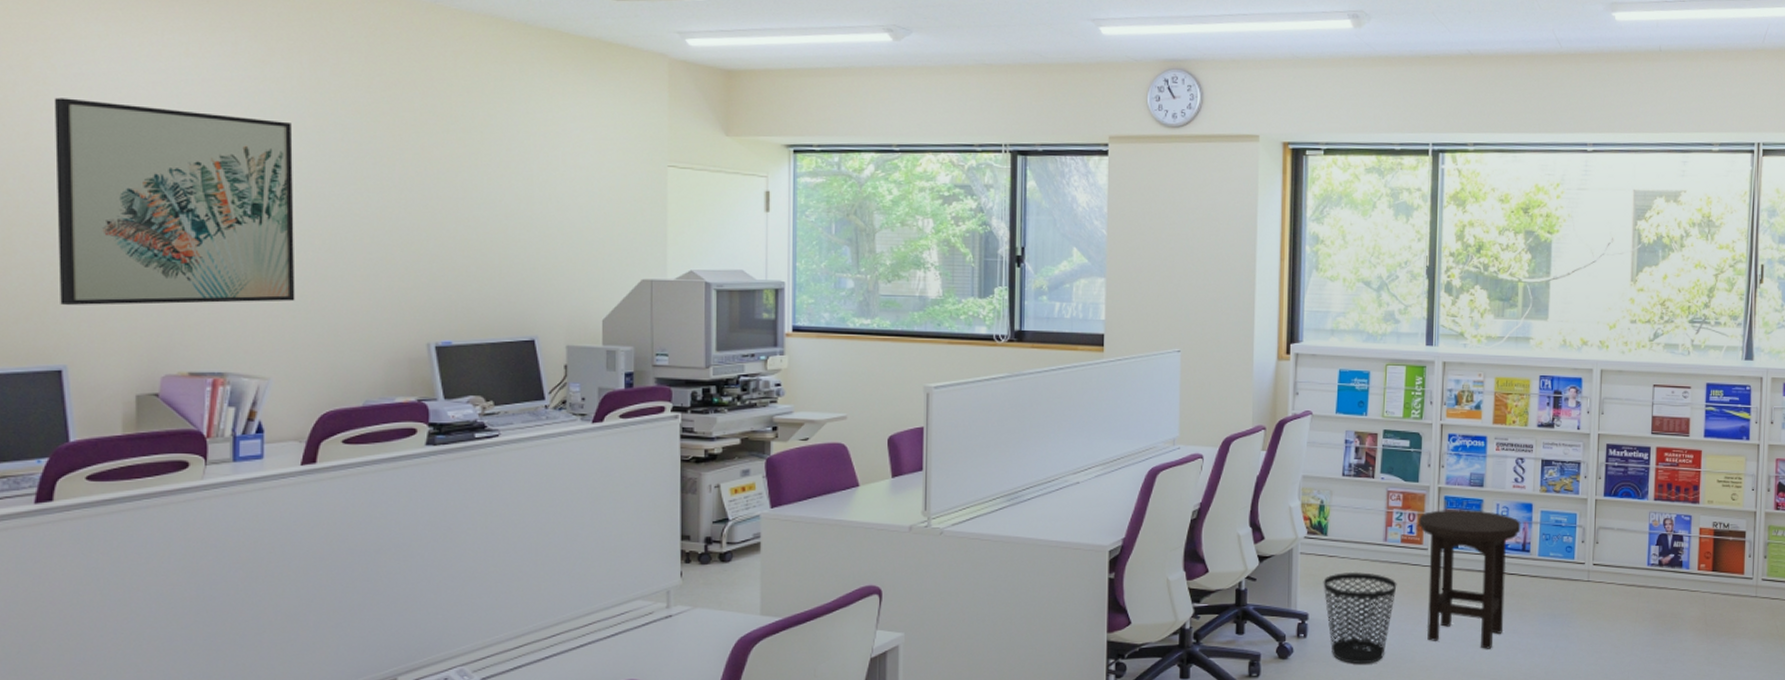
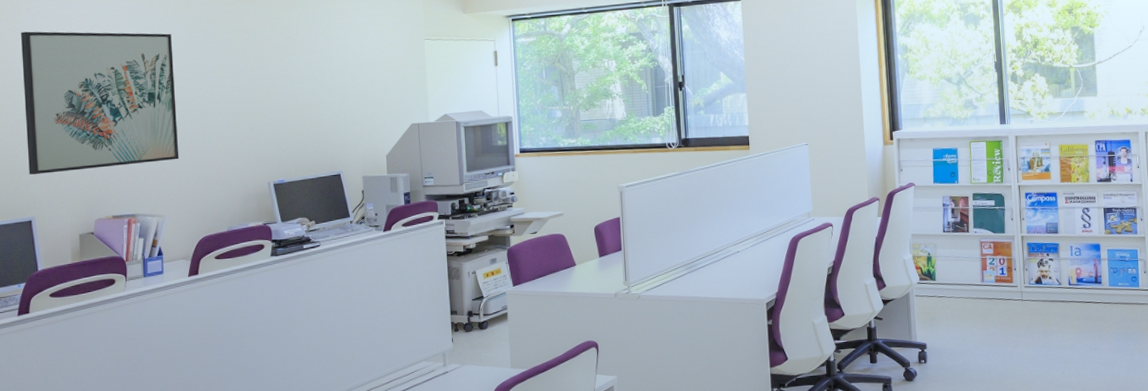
wastebasket: present [1323,571,1397,665] -> none [936,307,996,383]
stool: present [1419,510,1521,649] -> none [1008,252,1092,365]

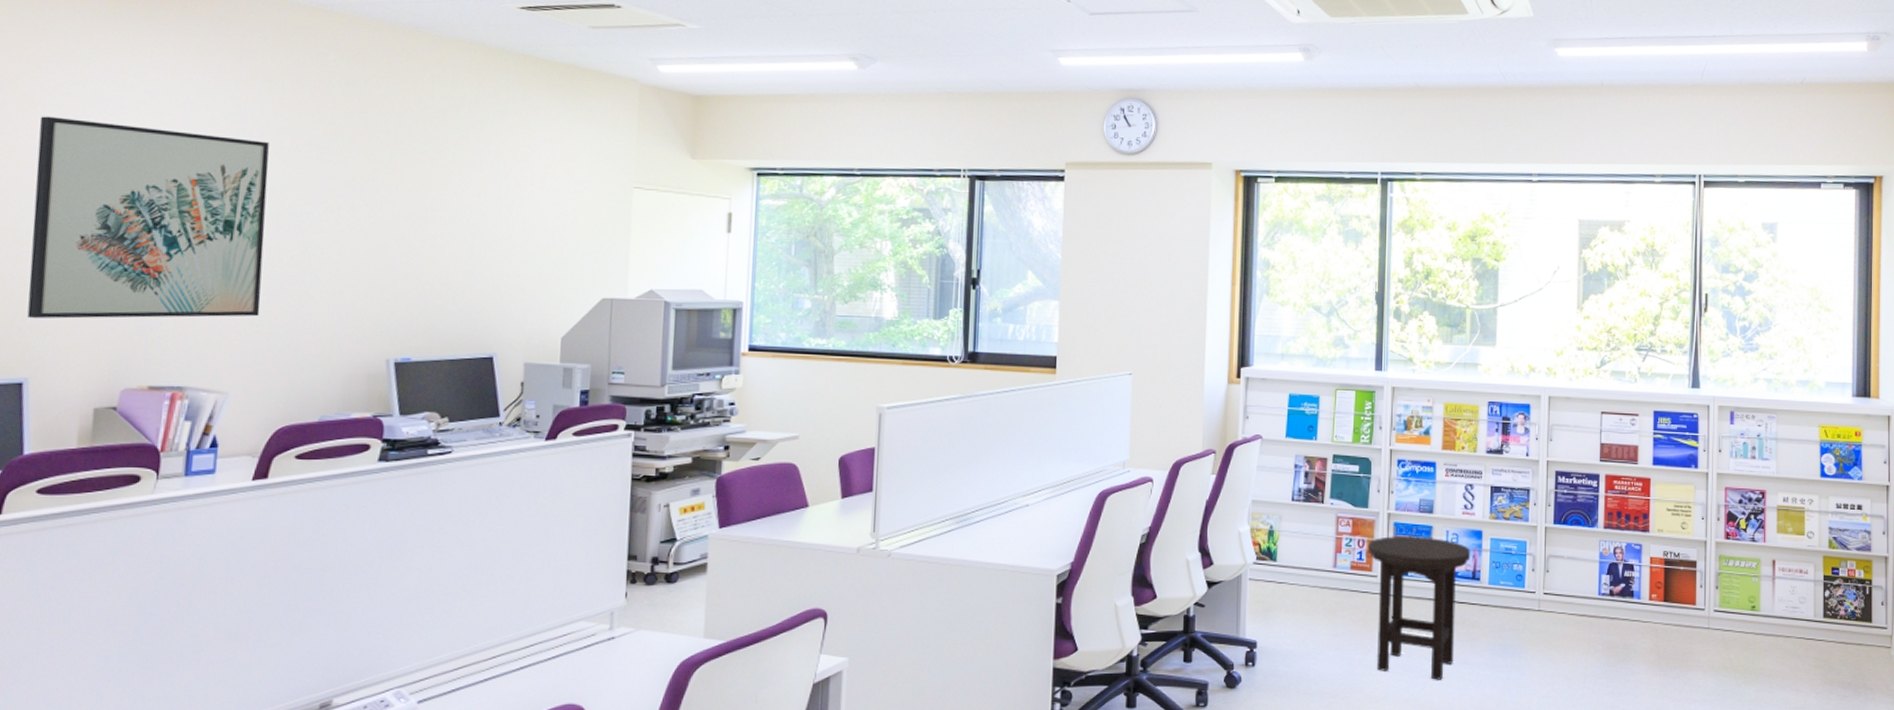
stool: none [1008,252,1092,365] -> present [1368,536,1471,680]

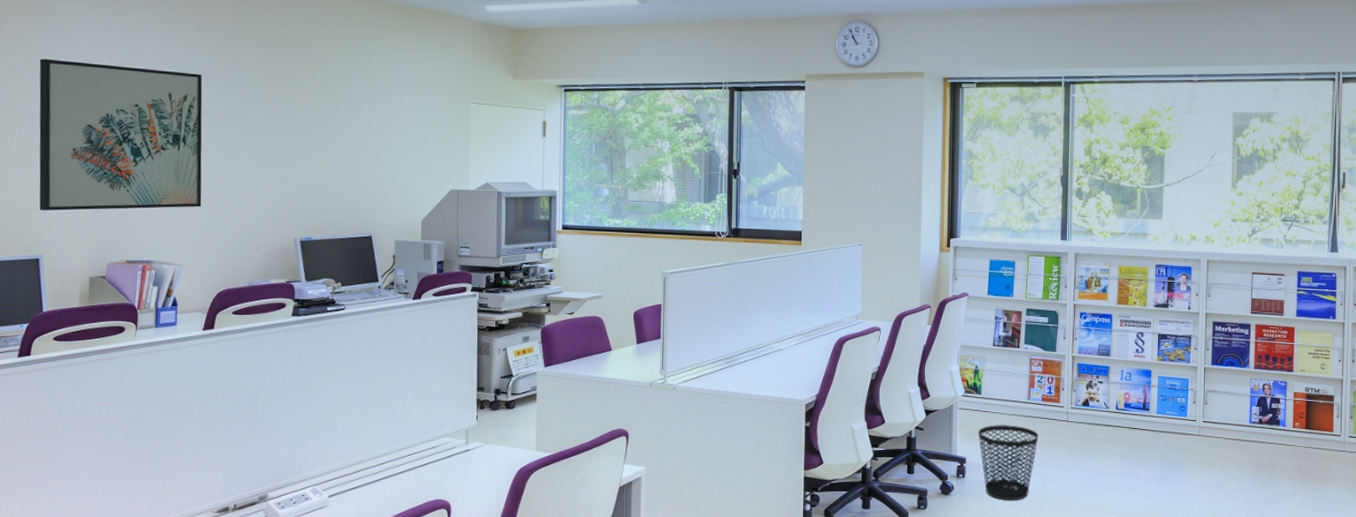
wastebasket: none [1272,598,1347,695] -> present [978,424,1039,501]
stool: present [1368,536,1471,680] -> none [1056,375,1142,490]

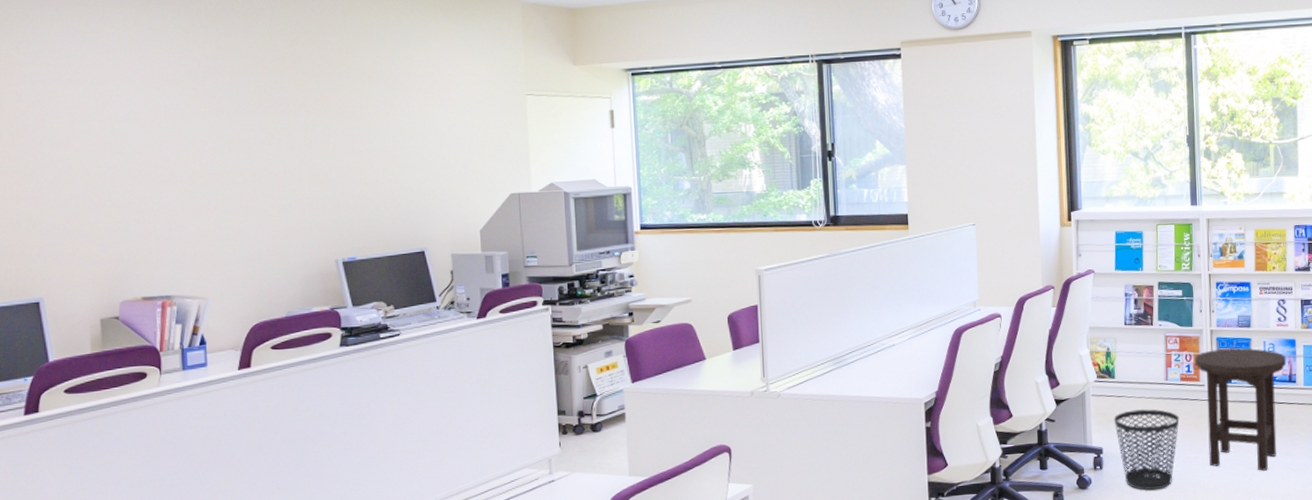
wall art: present [39,59,203,211] -> none [19,73,225,247]
stool: none [1056,375,1142,490] -> present [1195,348,1287,471]

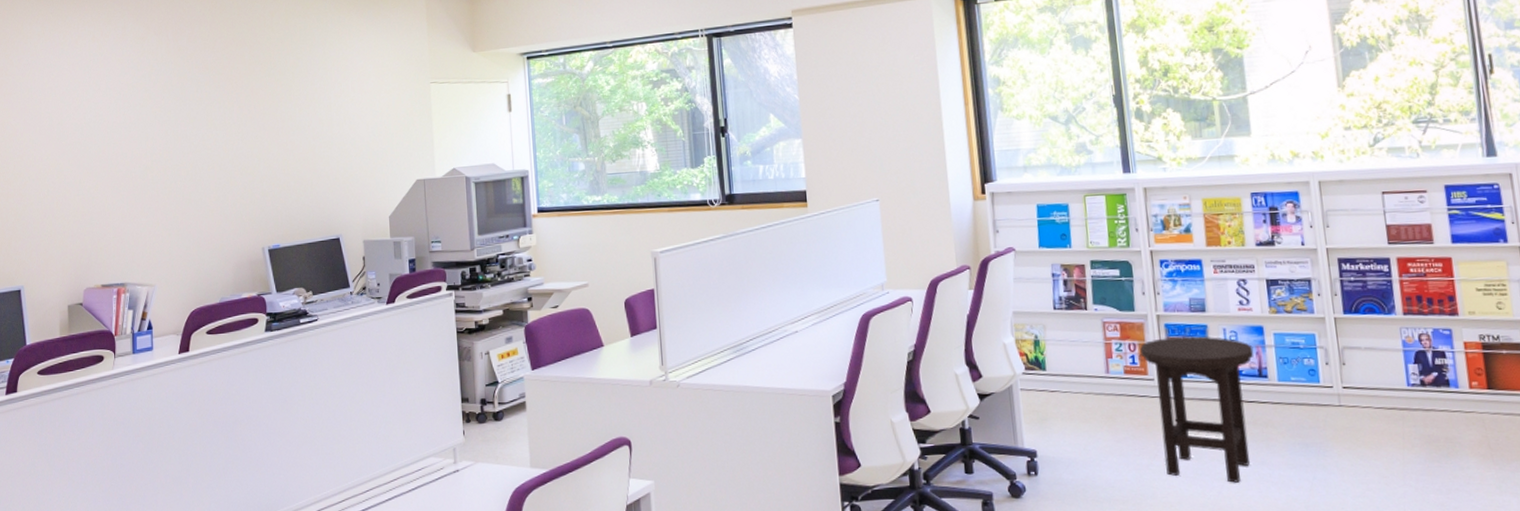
wastebasket: present [1114,408,1180,491] -> none [1047,405,1126,502]

